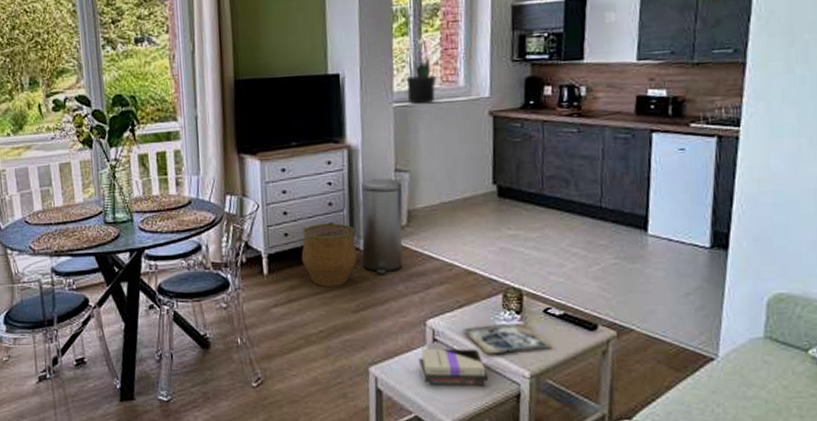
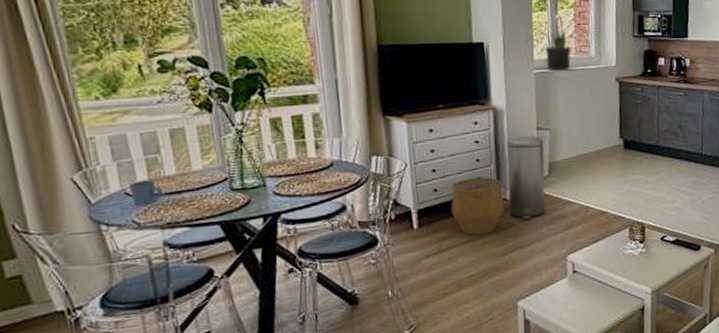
mug: none [28,210,52,235] -> present [128,180,163,207]
books: present [418,348,489,387] -> none [560,275,620,310]
magazine: present [462,323,552,354] -> none [597,250,668,278]

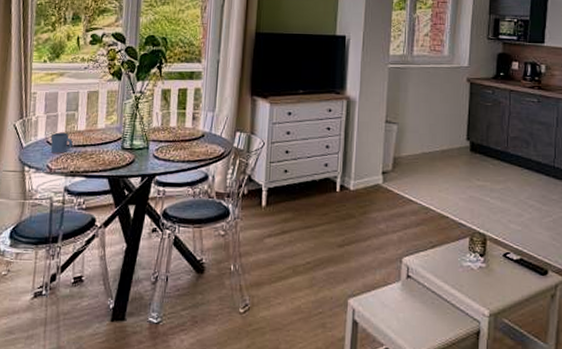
basket: present [451,177,504,235] -> none [297,163,347,221]
pedal bin: present [506,136,545,219] -> none [351,128,391,212]
planter: present [545,29,571,70] -> none [400,26,426,66]

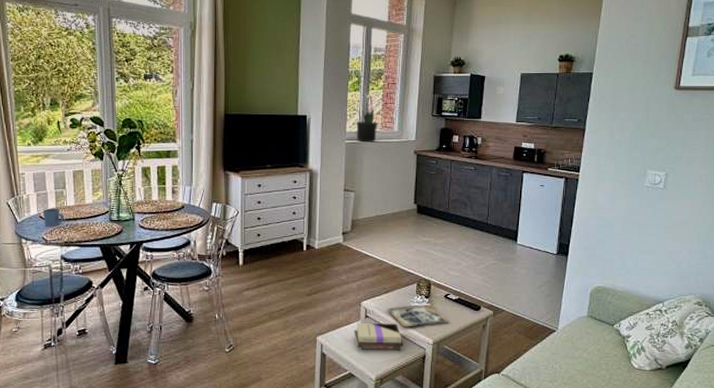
books: none [392,283,454,323] -> present [353,322,404,351]
planter: none [400,26,426,66] -> present [356,106,378,141]
magazine: none [433,264,509,293] -> present [387,305,449,327]

